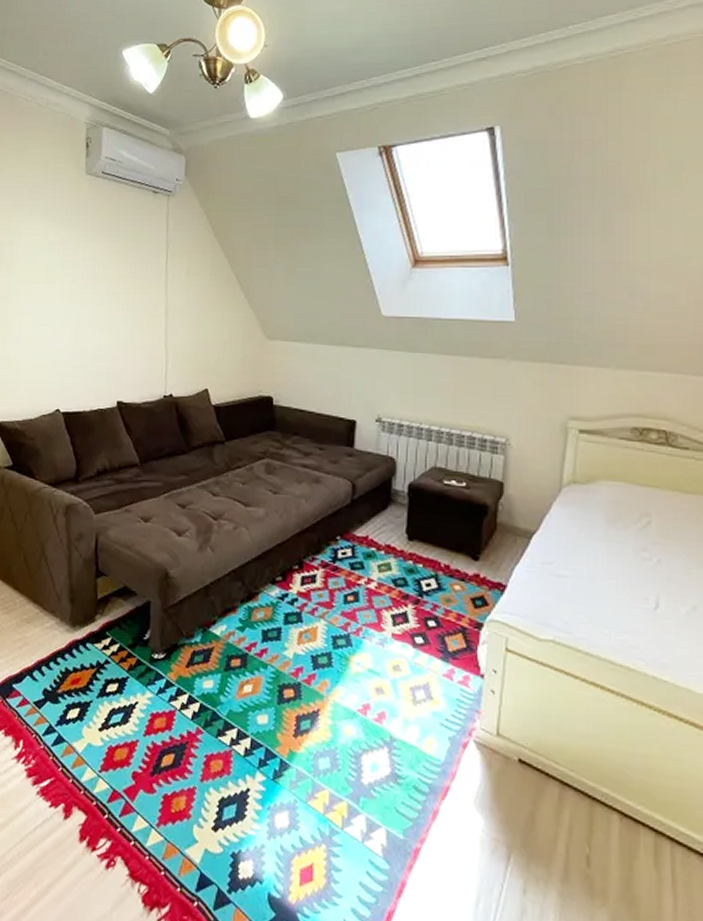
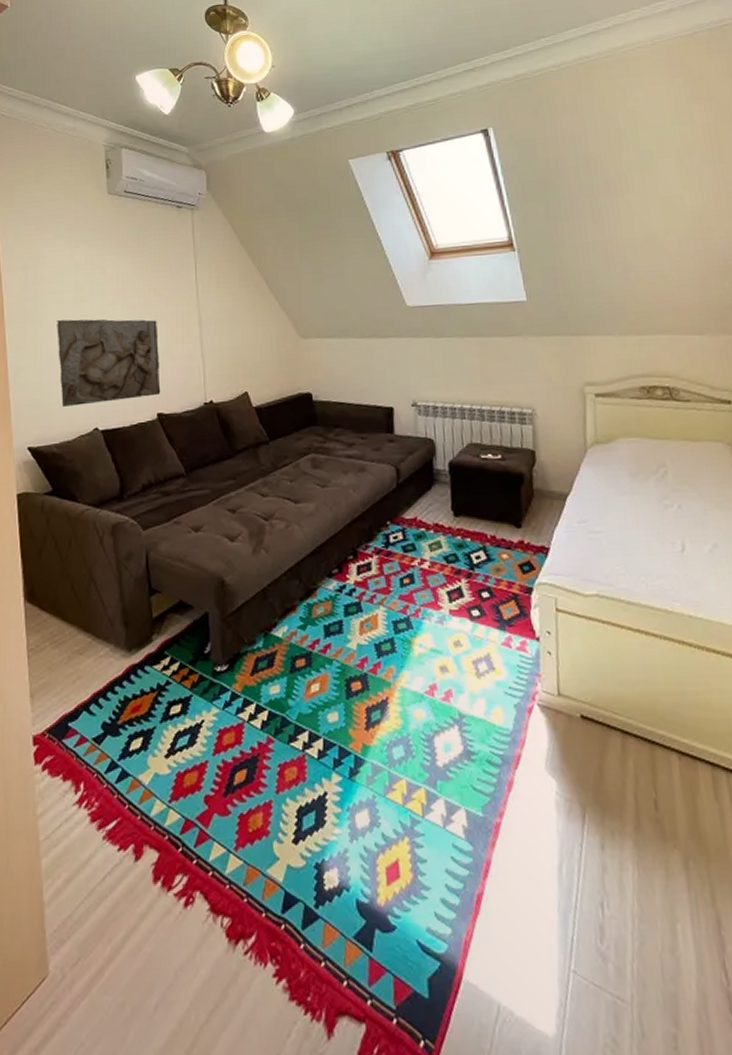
relief sculpture: none [26,299,125,386] -> present [57,319,161,408]

